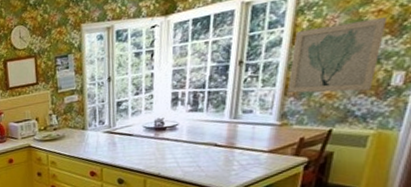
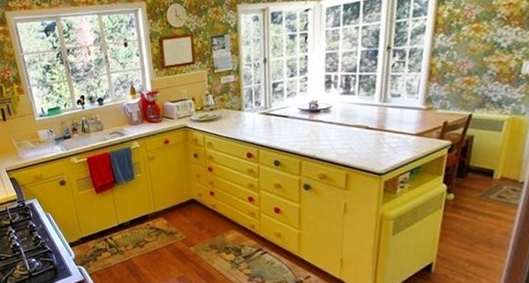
wall art: present [287,17,388,93] -> none [431,10,517,79]

